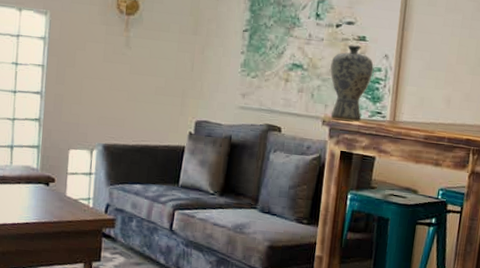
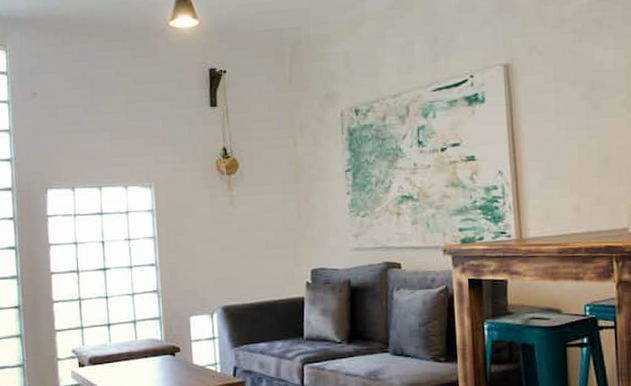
vase: present [330,44,374,122] -> none [442,166,489,247]

